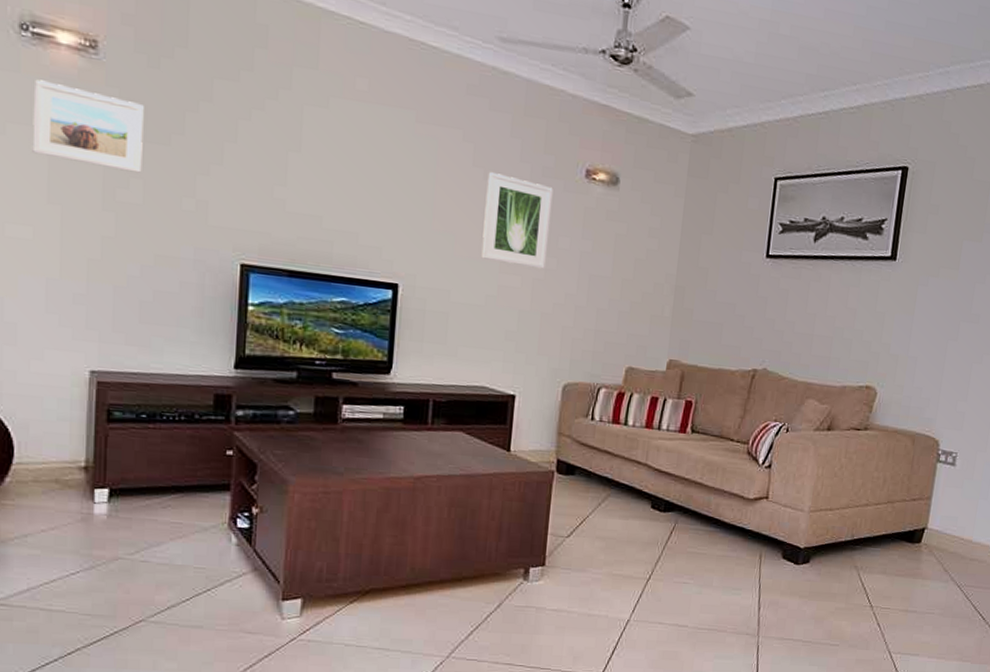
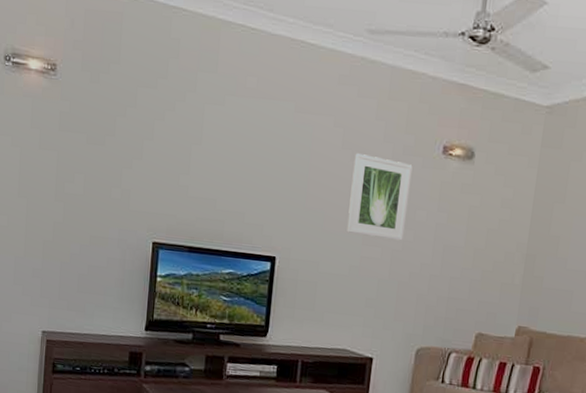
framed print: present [32,79,144,173] -> none [9,99,87,169]

